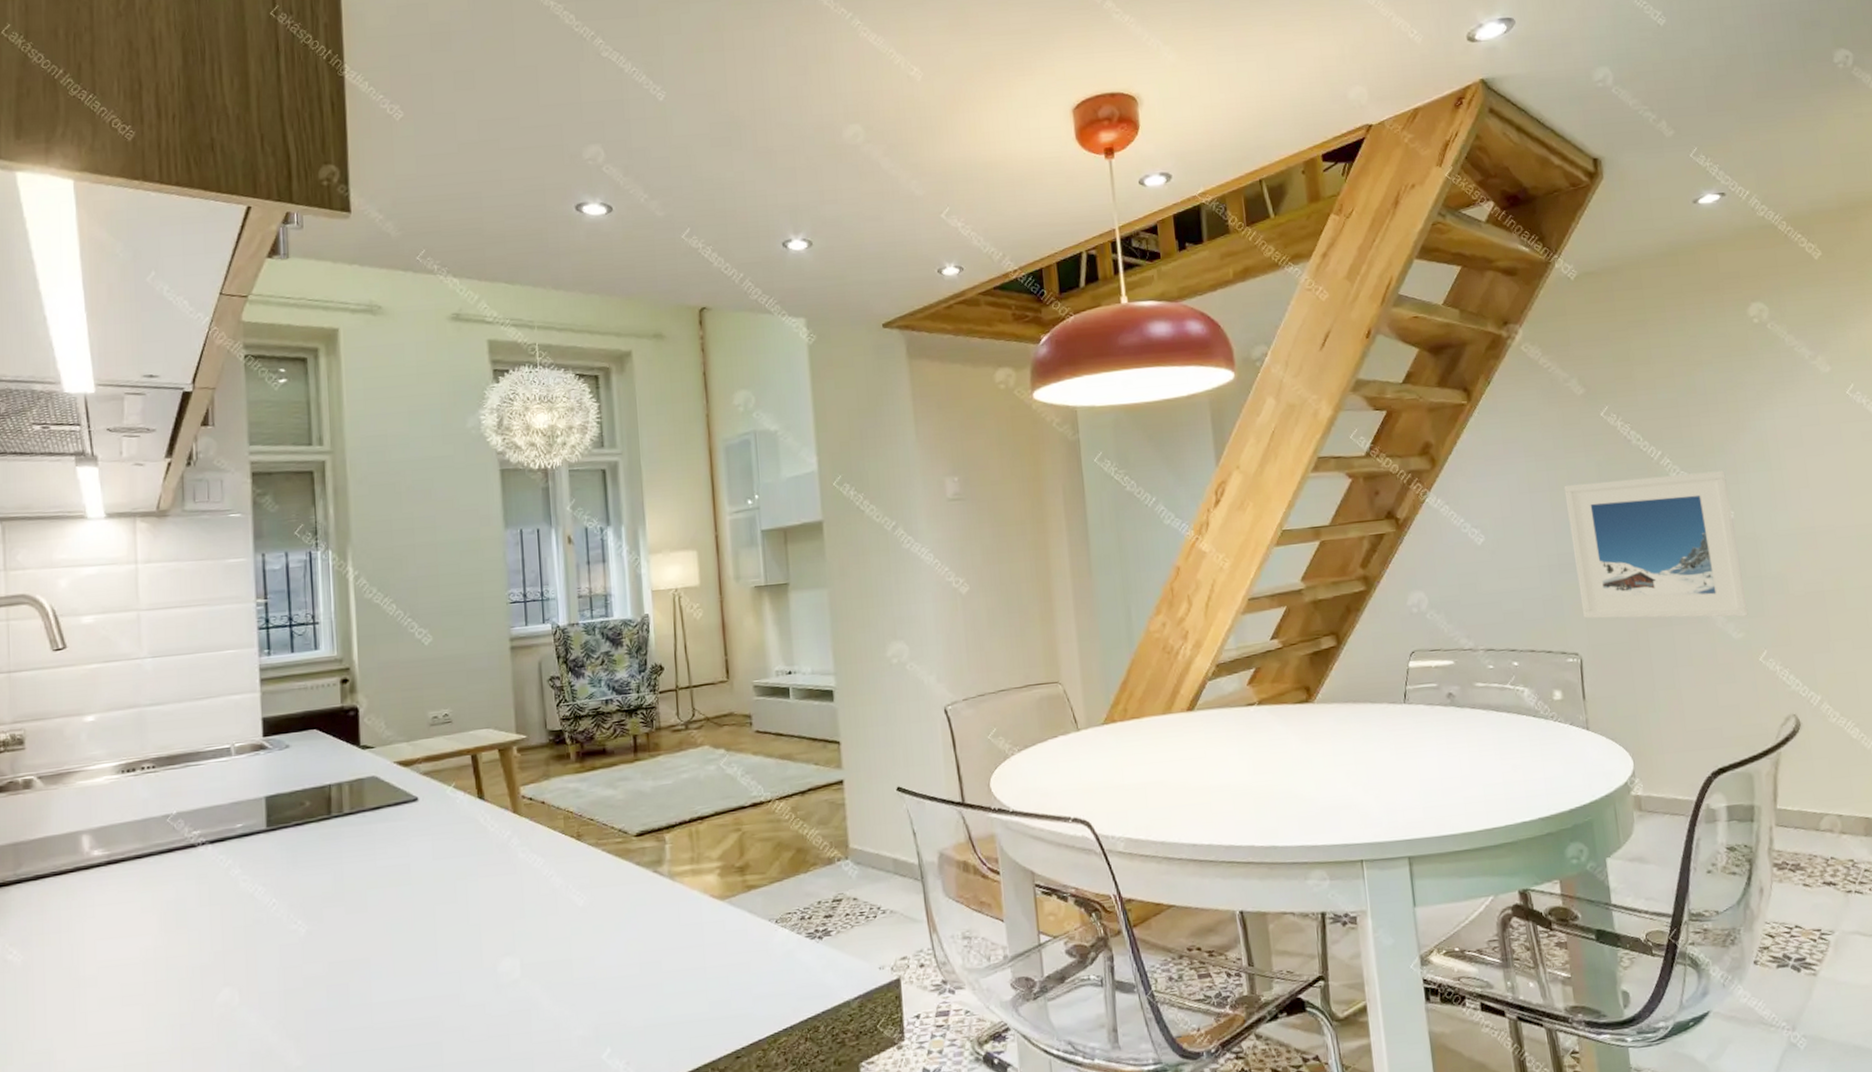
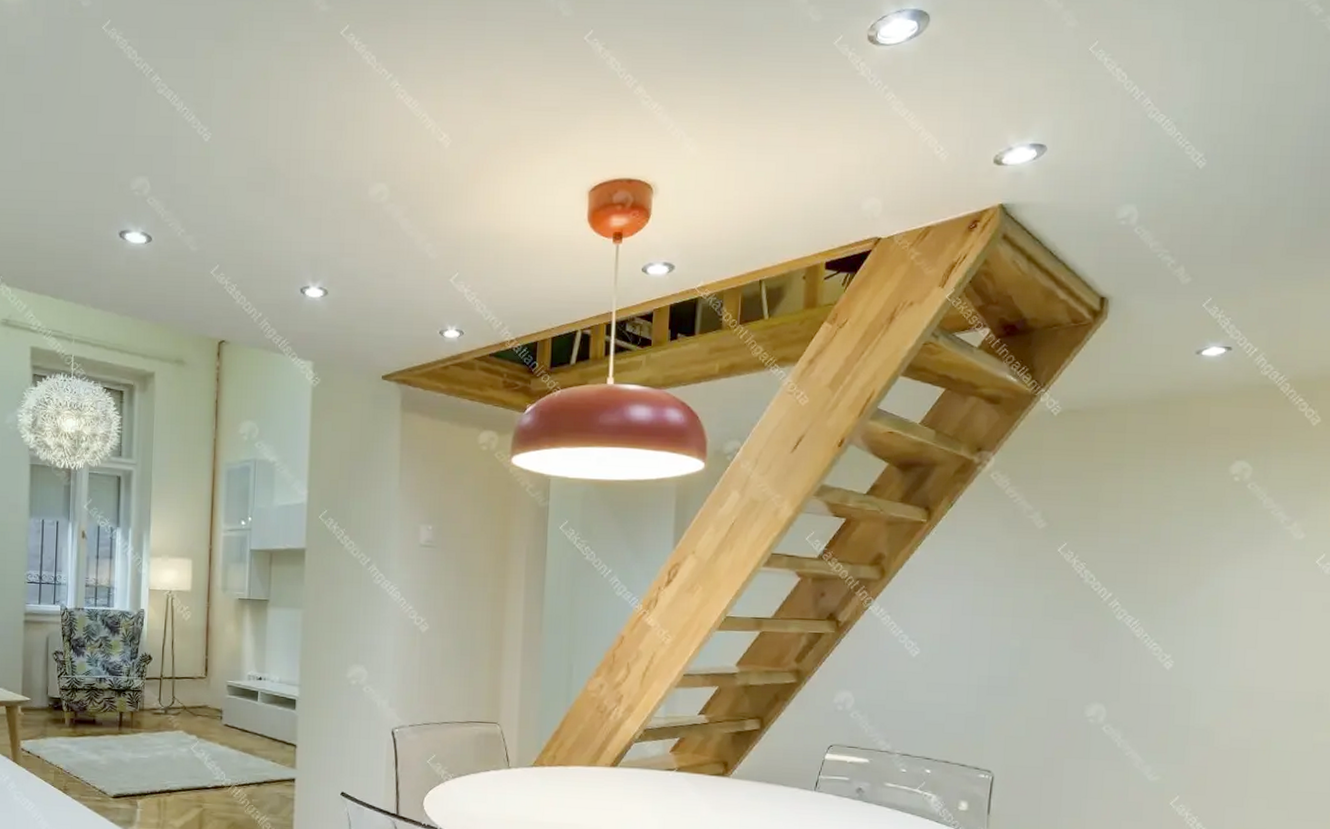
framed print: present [1563,470,1748,619] -> none [1003,612,1173,761]

